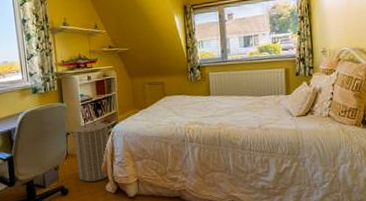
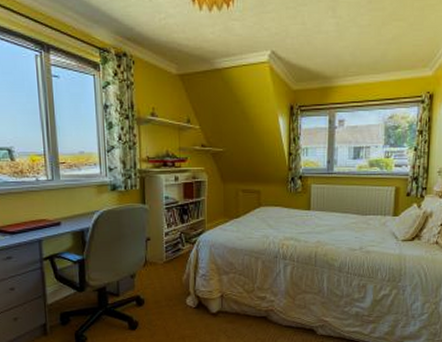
laundry hamper: present [69,119,112,182] -> none [149,225,198,293]

